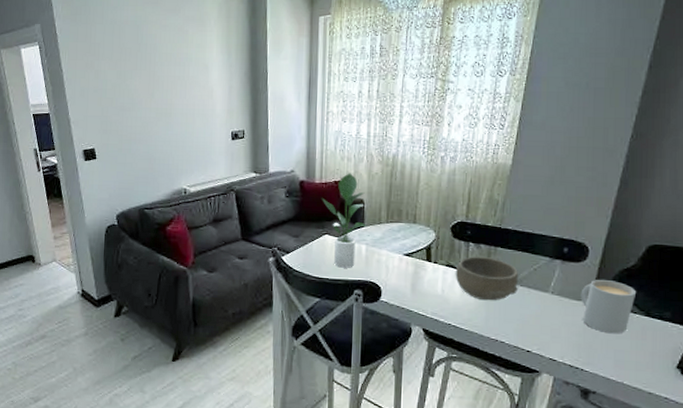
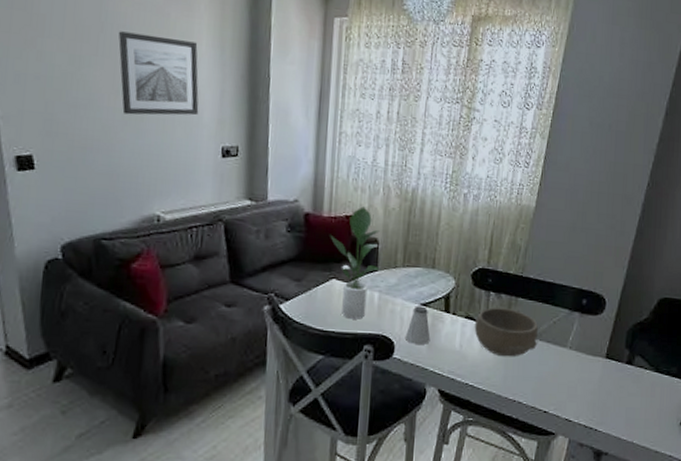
wall art: none [150,49,213,112] -> present [118,31,199,116]
saltshaker: none [390,256,414,289] -> present [405,306,431,345]
mug: present [580,279,637,334] -> none [597,333,648,391]

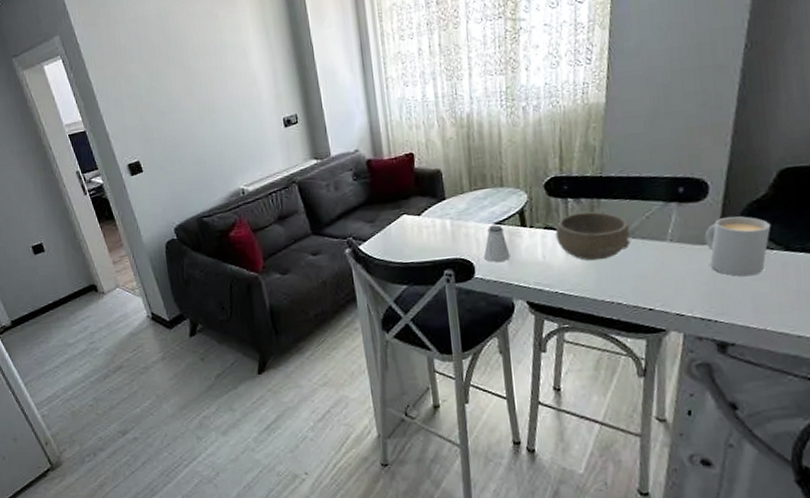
wall art: present [118,31,199,116] -> none [181,32,258,111]
potted plant: present [330,206,381,319] -> none [394,142,449,249]
mug: none [597,333,648,391] -> present [704,216,771,277]

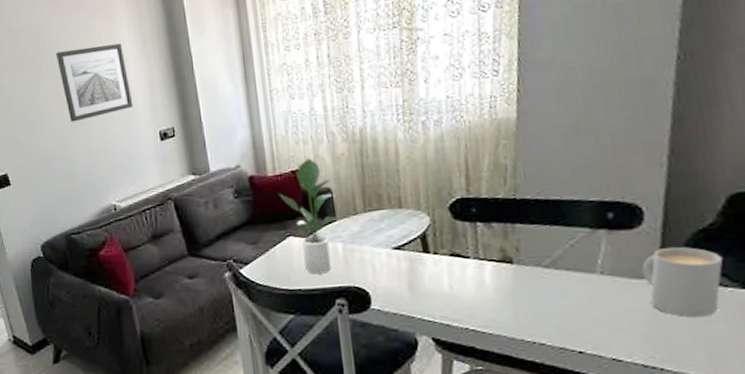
wall art: none [181,32,258,111] -> present [55,43,133,122]
potted plant: none [394,142,449,249] -> present [278,158,341,274]
saltshaker: present [483,224,511,262] -> none [380,250,412,292]
bowl: present [555,211,631,261] -> none [463,238,554,294]

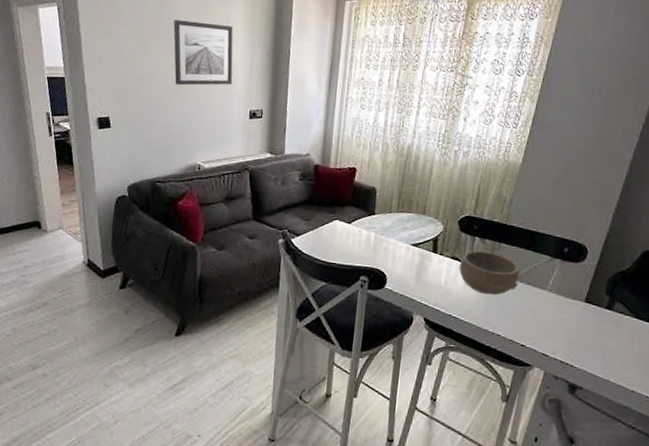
potted plant: present [278,158,341,274] -> none [335,160,378,255]
bowl: none [463,238,554,294] -> present [459,251,520,295]
mug: present [641,246,724,318] -> none [576,280,629,334]

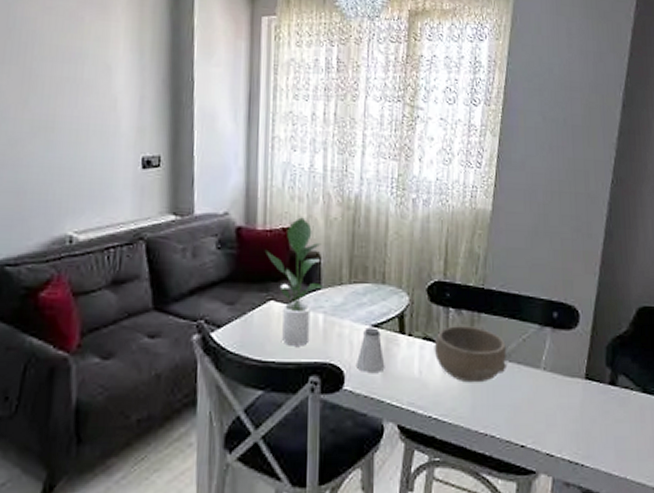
wall art: present [173,20,234,86] -> none [27,37,116,126]
potted plant: none [335,160,378,255] -> present [266,217,325,346]
saltshaker: none [396,246,419,279] -> present [355,327,385,372]

